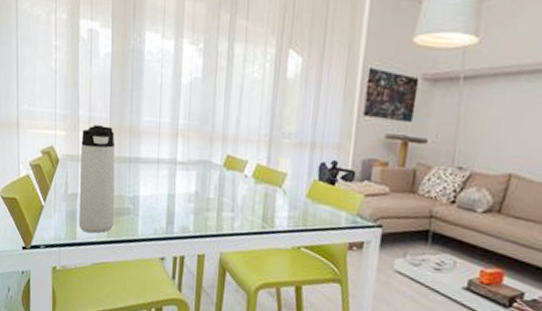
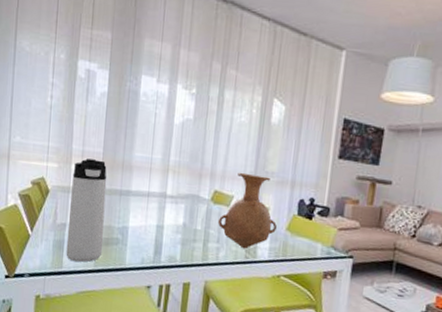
vase: none [231,134,296,219] -> present [217,172,277,249]

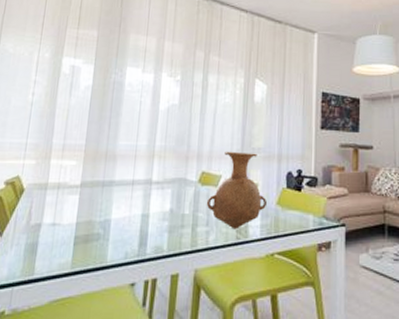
thermos bottle: present [66,158,107,262] -> none [39,152,89,266]

